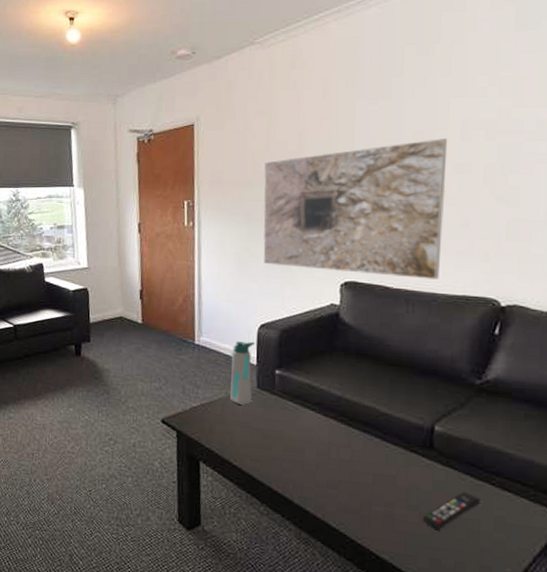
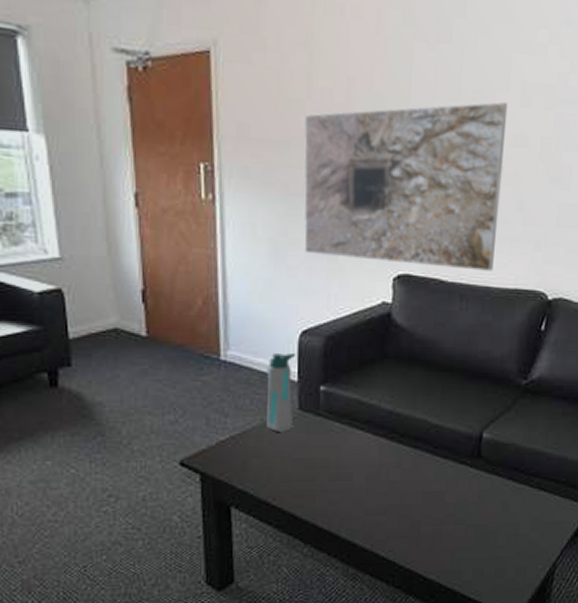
remote control: present [423,492,480,530] -> none [469,498,520,540]

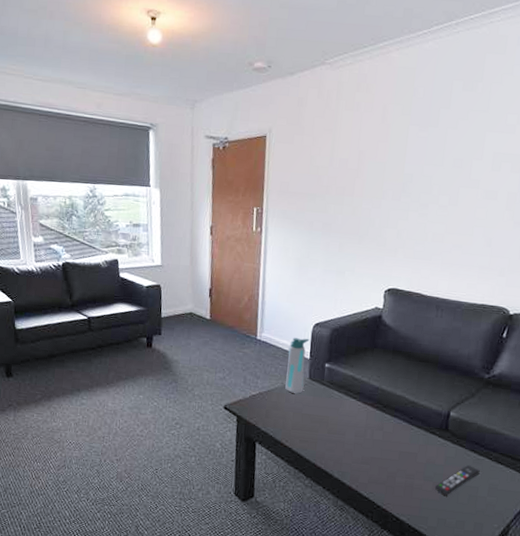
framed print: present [304,102,508,271] -> none [321,167,482,290]
remote control: none [469,498,520,540] -> present [435,465,480,496]

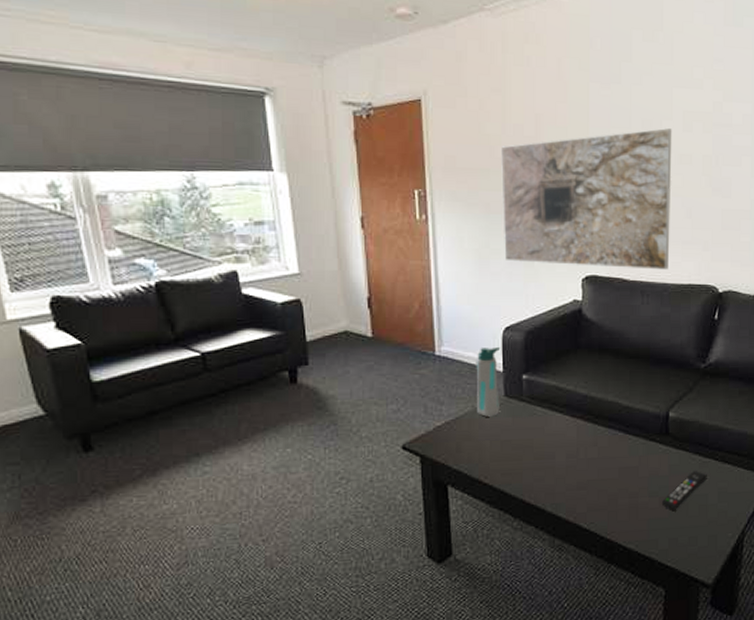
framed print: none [321,167,482,290] -> present [501,128,672,270]

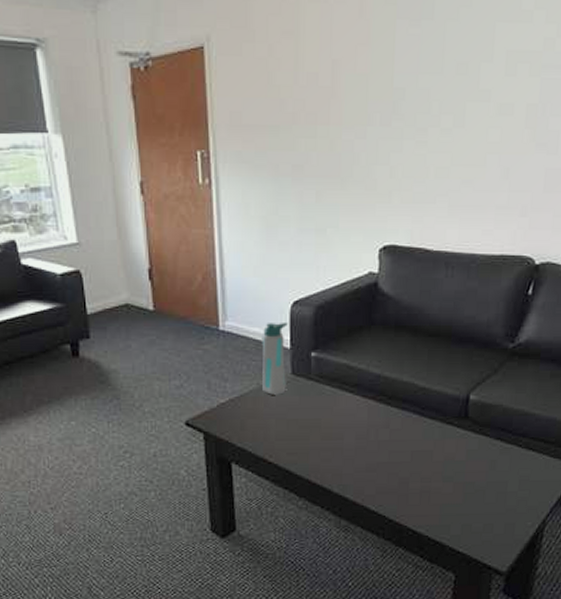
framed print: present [501,128,672,270] -> none [292,72,492,239]
remote control: present [662,471,707,510] -> none [457,457,508,496]

